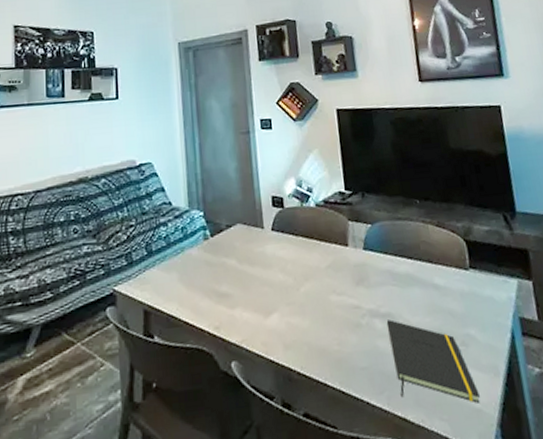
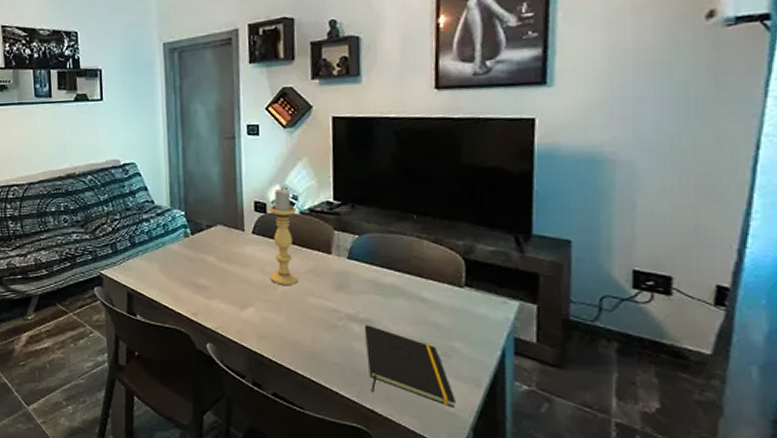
candle holder: none [286,180,320,285] -> present [269,188,298,285]

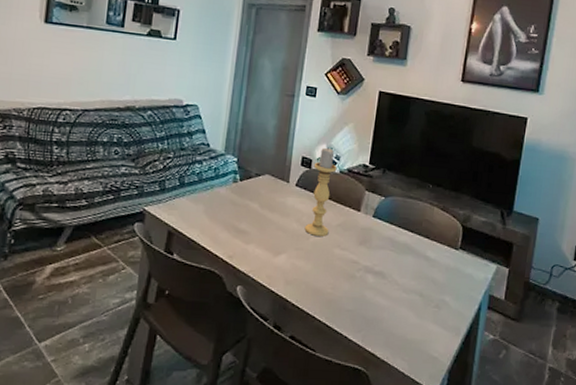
notepad: present [364,325,455,408] -> none [374,277,439,353]

